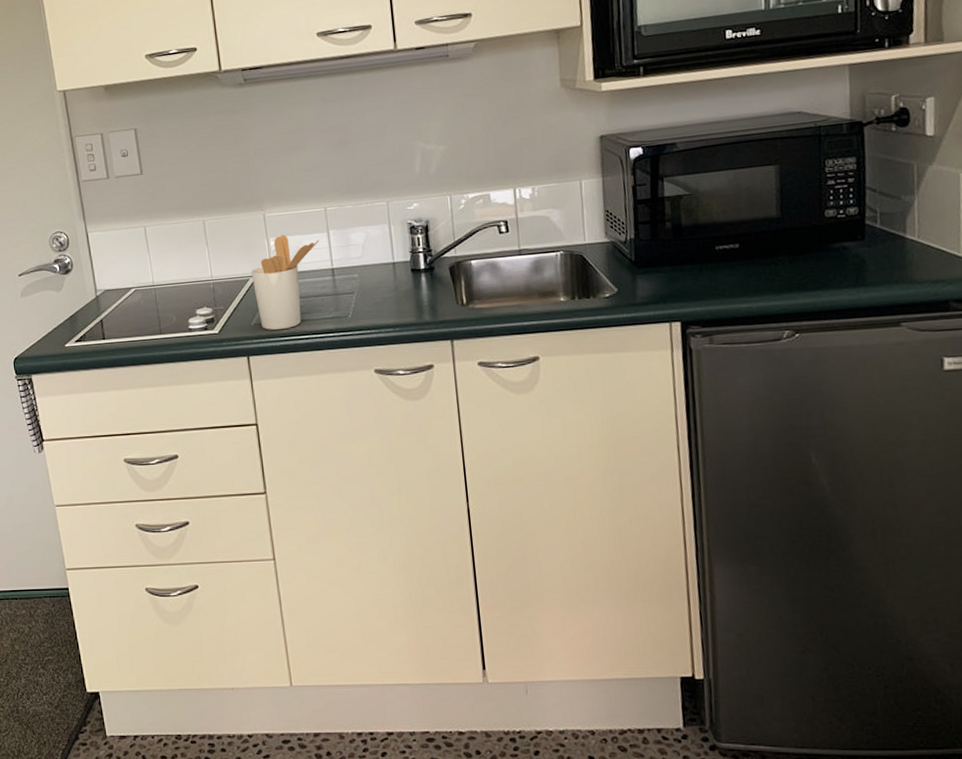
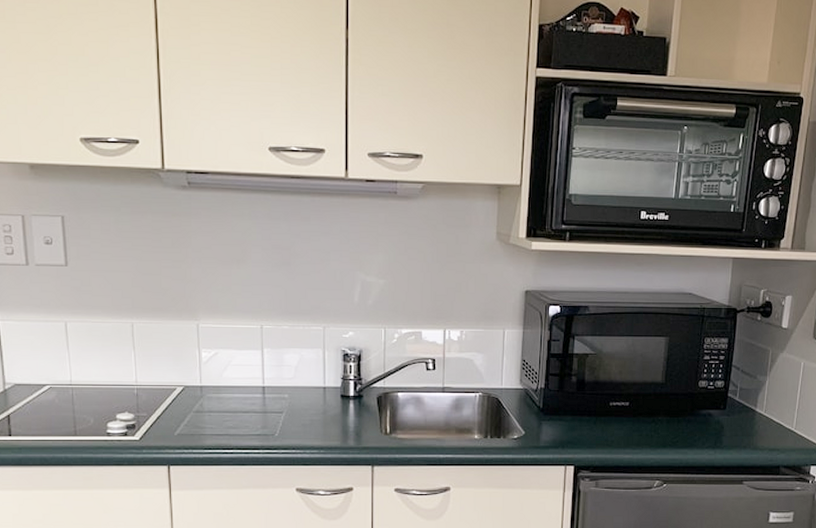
utensil holder: present [251,235,320,330] -> none [179,347,253,443]

